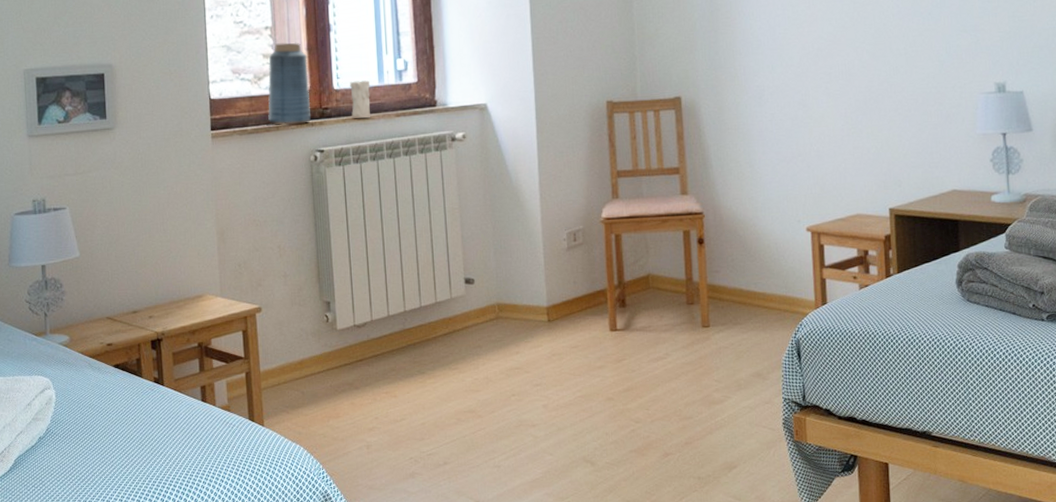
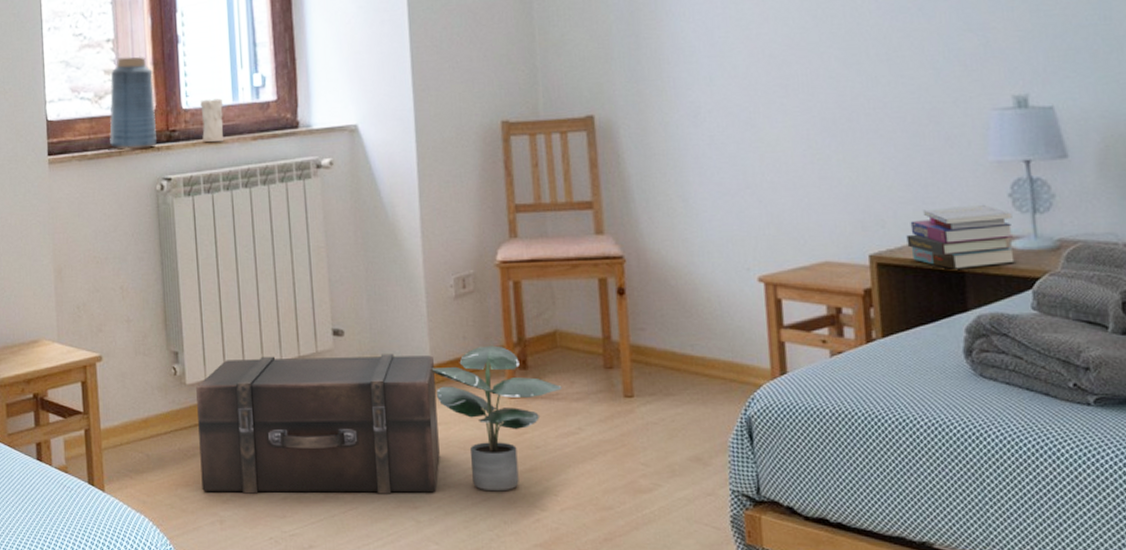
suitcase: none [346,297,554,422] -> present [196,353,440,494]
potted plant: none [546,288,654,409] -> present [430,345,562,492]
books: none [916,167,994,219] -> present [906,204,1015,269]

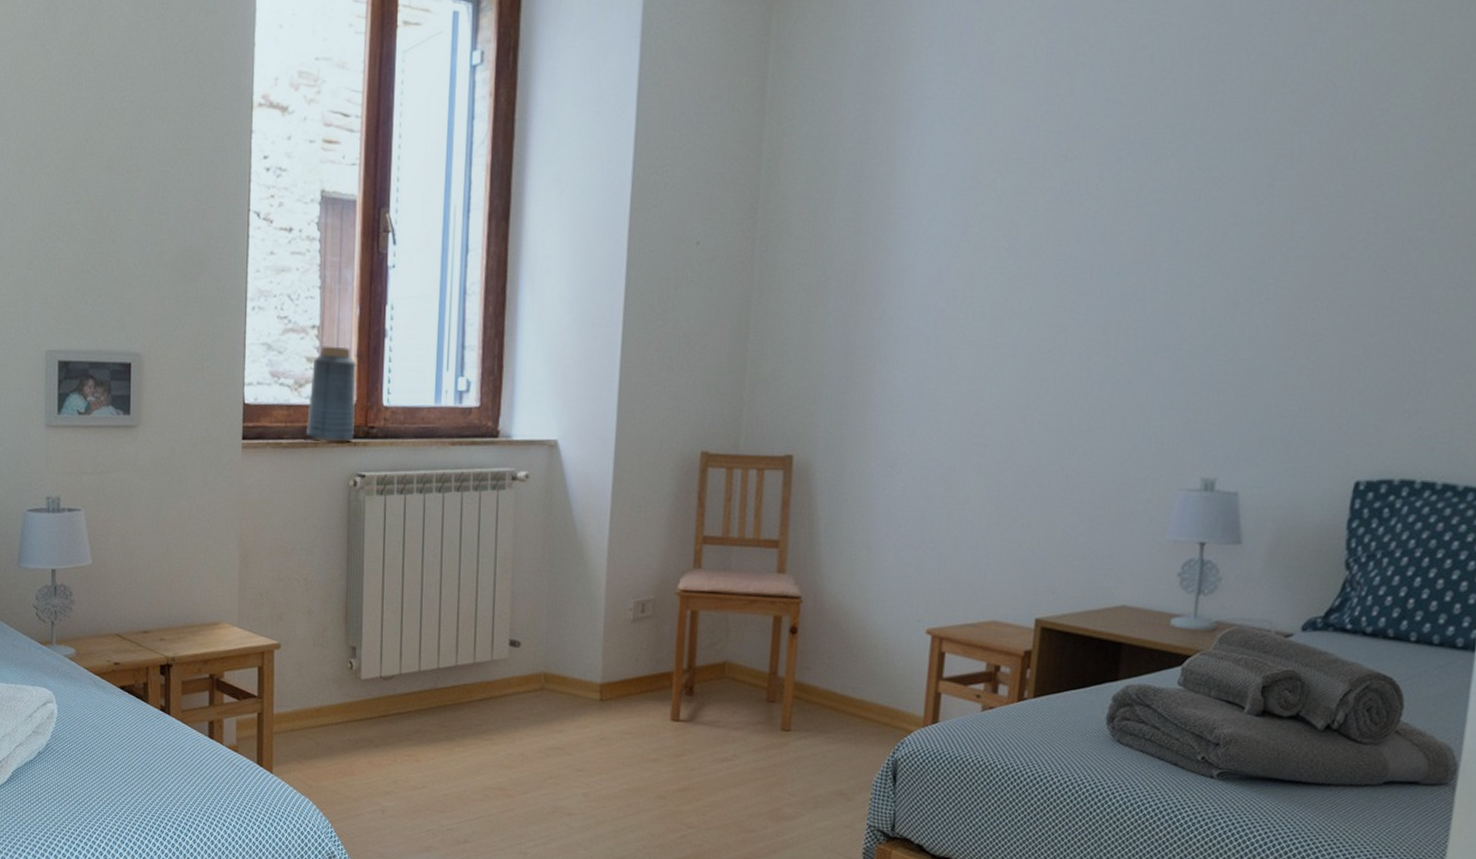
suitcase: present [196,353,440,494] -> none [367,659,604,802]
candle: present [200,98,224,143] -> none [400,398,424,444]
potted plant: present [430,345,562,492] -> none [599,669,724,807]
books: present [906,204,1015,269] -> none [1073,580,1178,641]

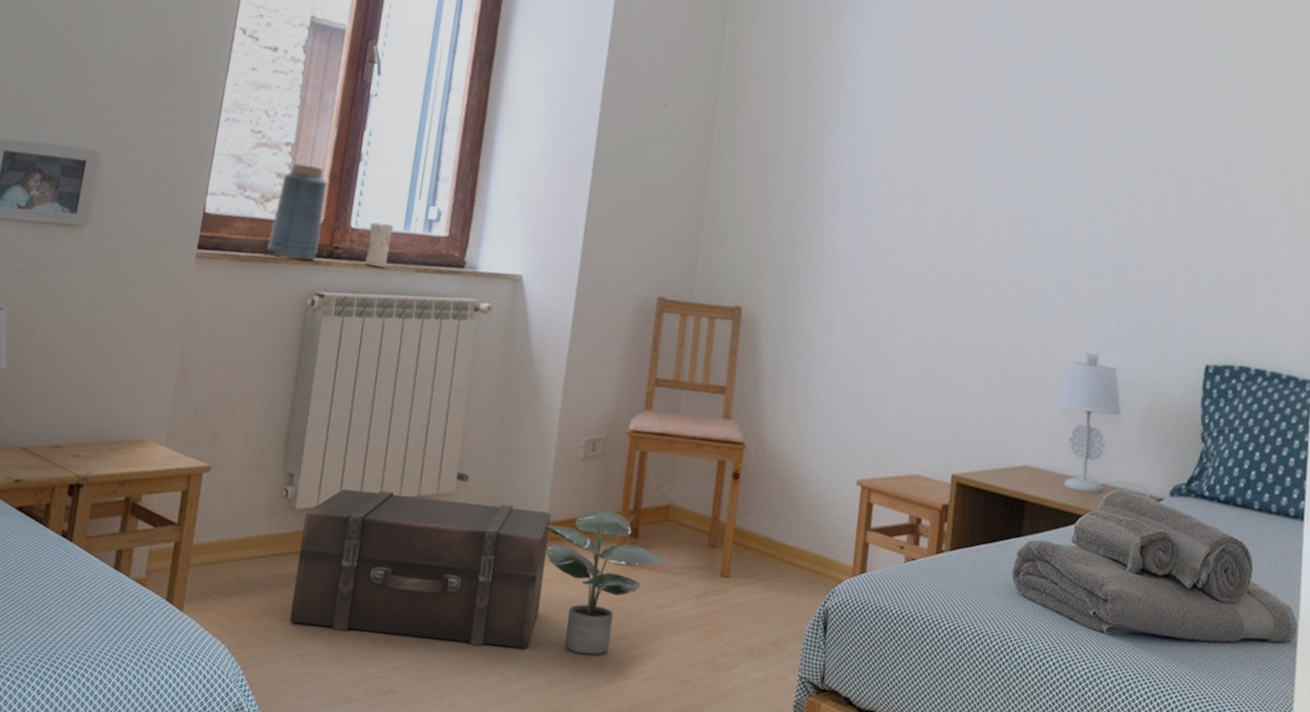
suitcase: none [367,659,604,802] -> present [289,489,551,649]
candle: none [400,398,424,444] -> present [365,222,393,268]
potted plant: none [599,669,724,807] -> present [545,509,667,656]

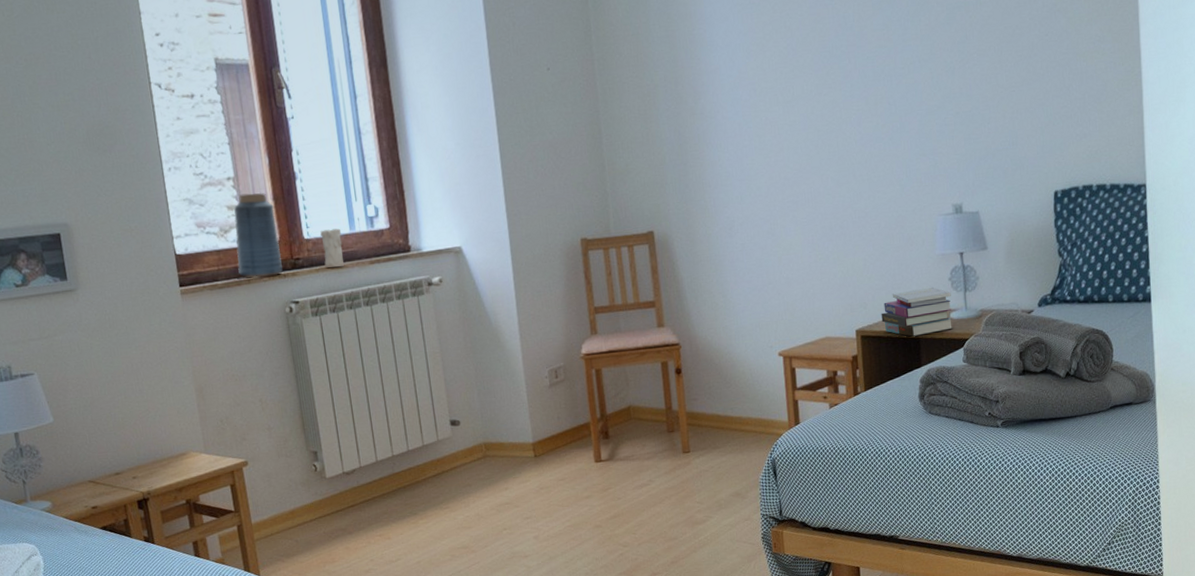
suitcase: present [289,489,551,649] -> none [335,434,544,566]
potted plant: present [545,509,667,656] -> none [532,422,636,537]
books: none [984,441,1070,500] -> present [881,287,952,337]

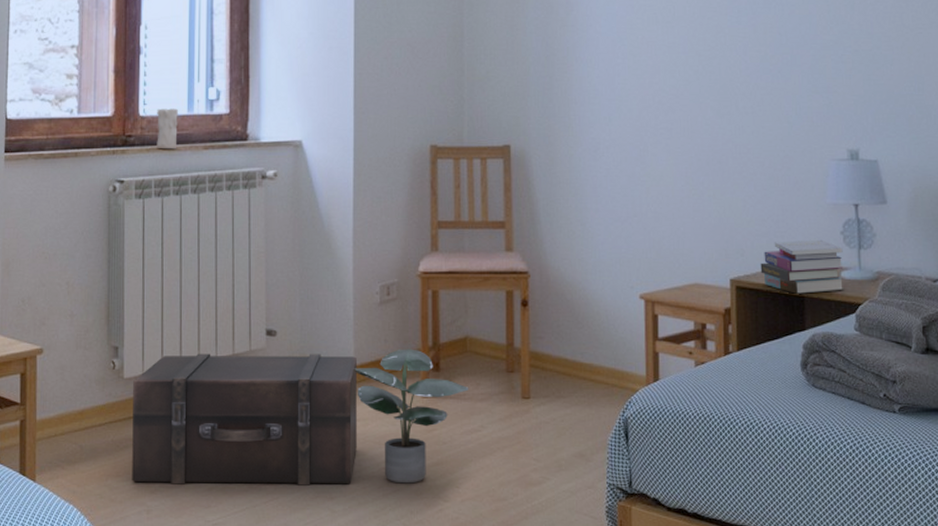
vase: present [233,192,283,278] -> none [67,63,114,152]
suitcase: none [335,434,544,566] -> present [132,353,357,486]
potted plant: none [532,422,636,537] -> present [353,349,469,484]

